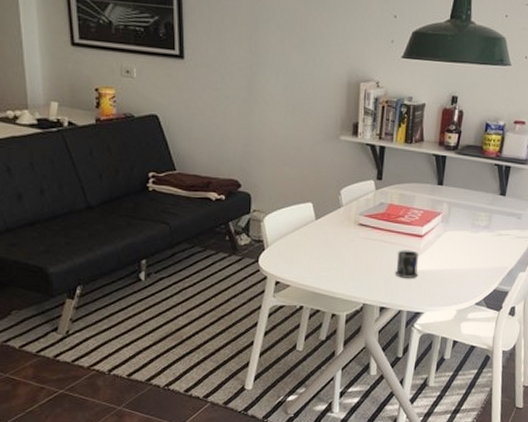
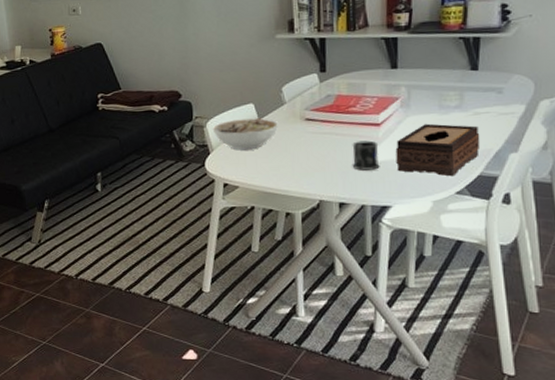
bowl: none [269,217,334,249] -> present [212,118,279,150]
tissue box: none [432,239,500,289] -> present [395,123,481,177]

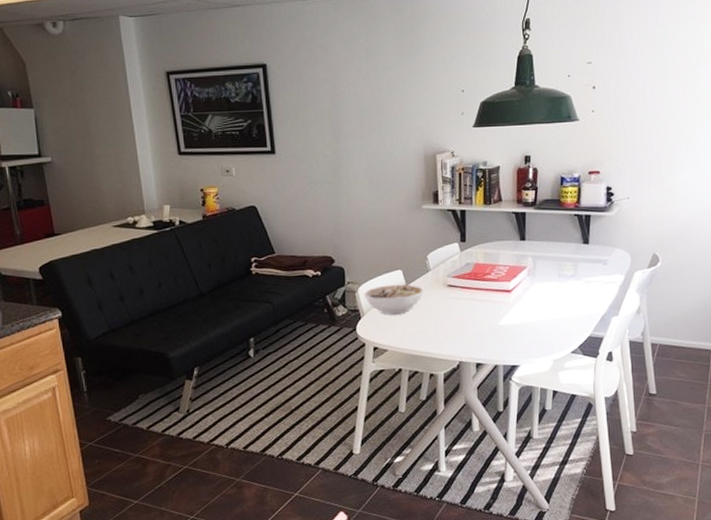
mug: present [352,140,380,171] -> none [487,305,510,333]
tissue box: present [395,123,481,177] -> none [523,290,590,338]

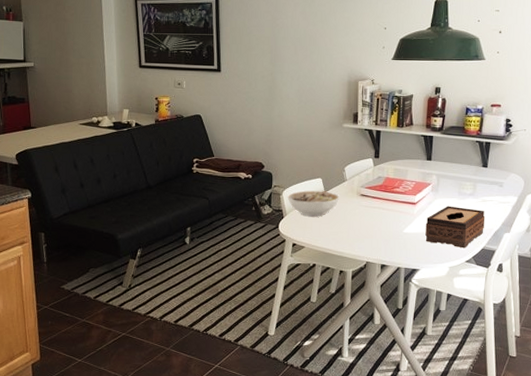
tissue box: none [523,290,590,338] -> present [425,206,485,249]

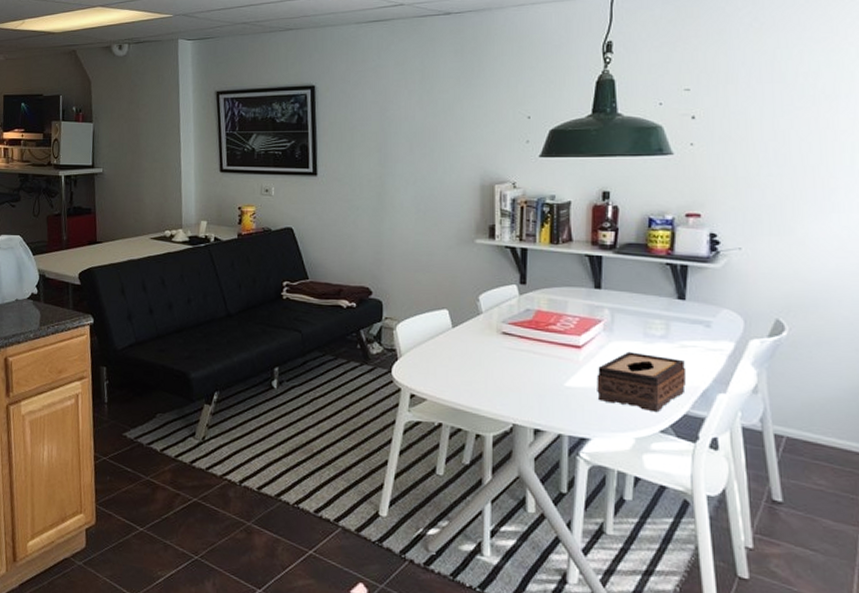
bowl: present [287,190,340,217] -> none [402,324,474,360]

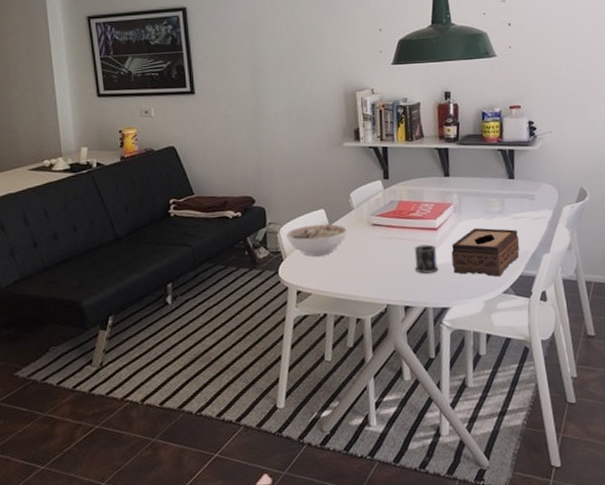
bowl: none [402,324,474,360] -> present [285,223,348,256]
mug: none [550,362,579,397] -> present [414,244,439,274]

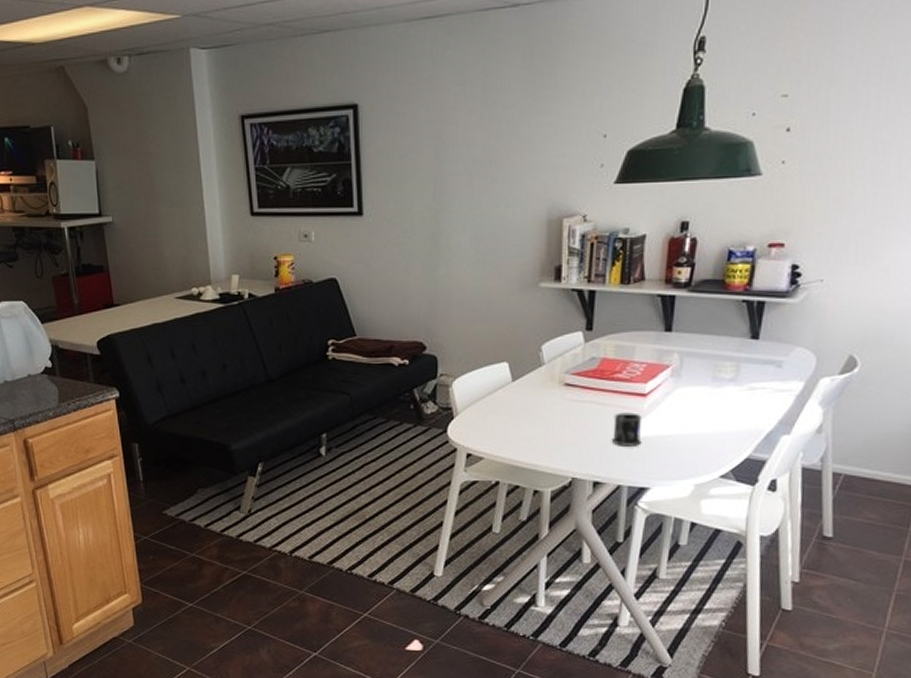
bowl: present [285,223,348,256] -> none [458,380,535,416]
tissue box: present [451,227,520,277] -> none [660,397,753,458]

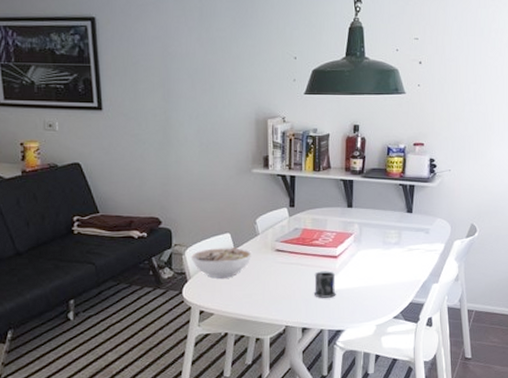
bowl: none [458,380,535,416] -> present [190,248,253,278]

